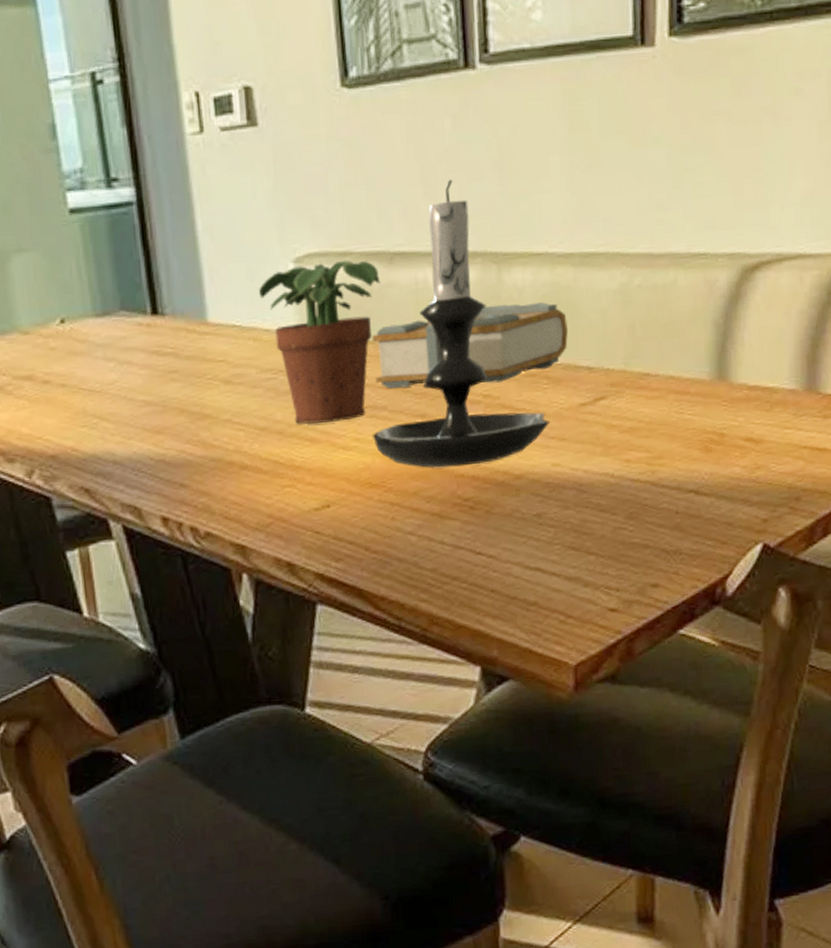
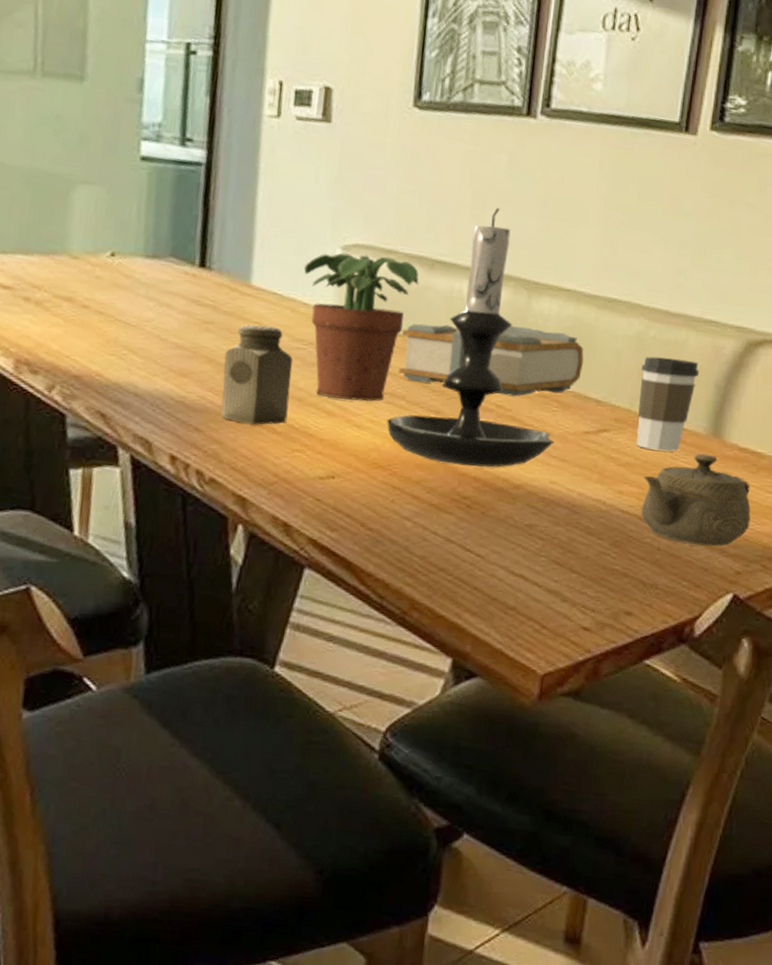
salt shaker: none [195,361,271,469] -> present [221,324,293,425]
coffee cup: none [630,302,694,409] -> present [636,356,699,452]
teapot: none [650,400,771,501] -> present [641,453,751,547]

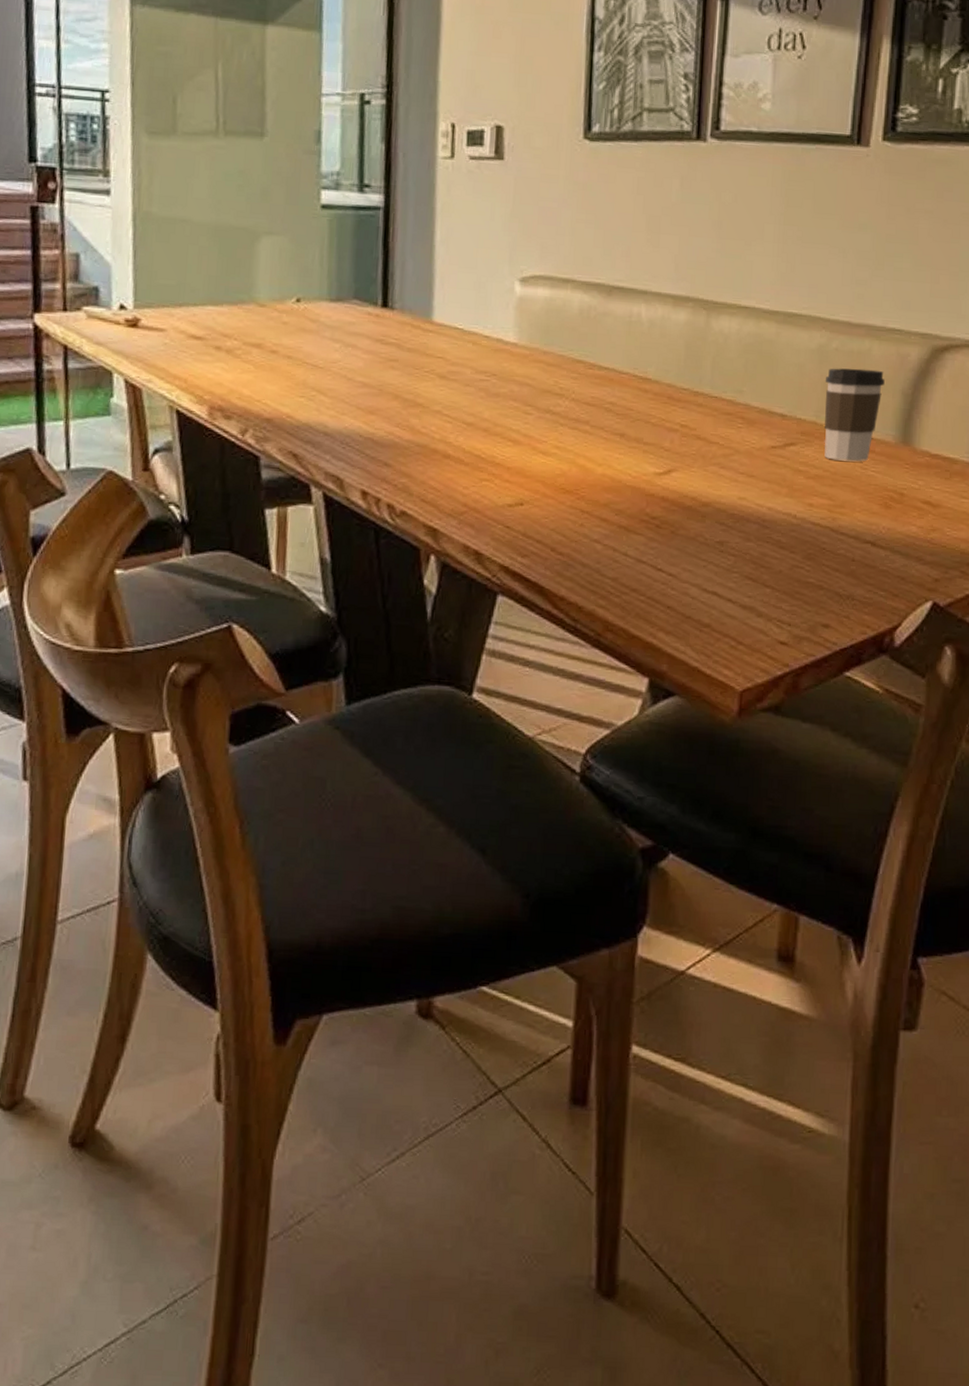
salt shaker: present [221,324,293,425] -> none [408,359,477,457]
potted plant: present [303,253,419,402] -> none [483,285,598,429]
candle holder: present [387,207,554,467] -> none [572,231,740,487]
book: present [398,323,584,397] -> none [581,345,767,416]
teapot: present [641,453,751,547] -> none [833,462,946,555]

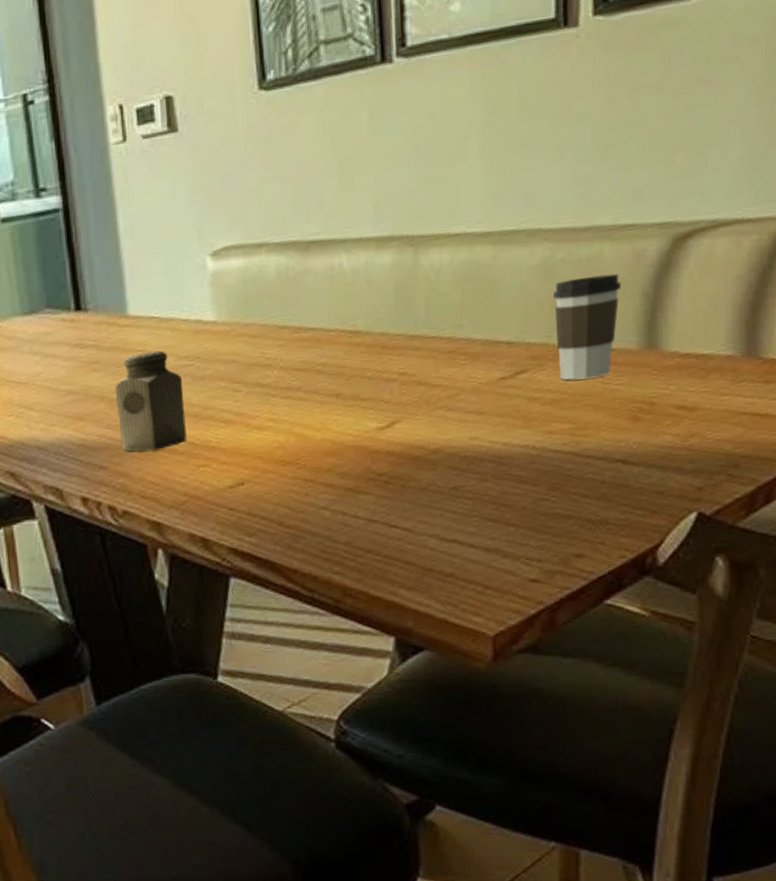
salt shaker: none [408,359,477,457] -> present [115,350,187,451]

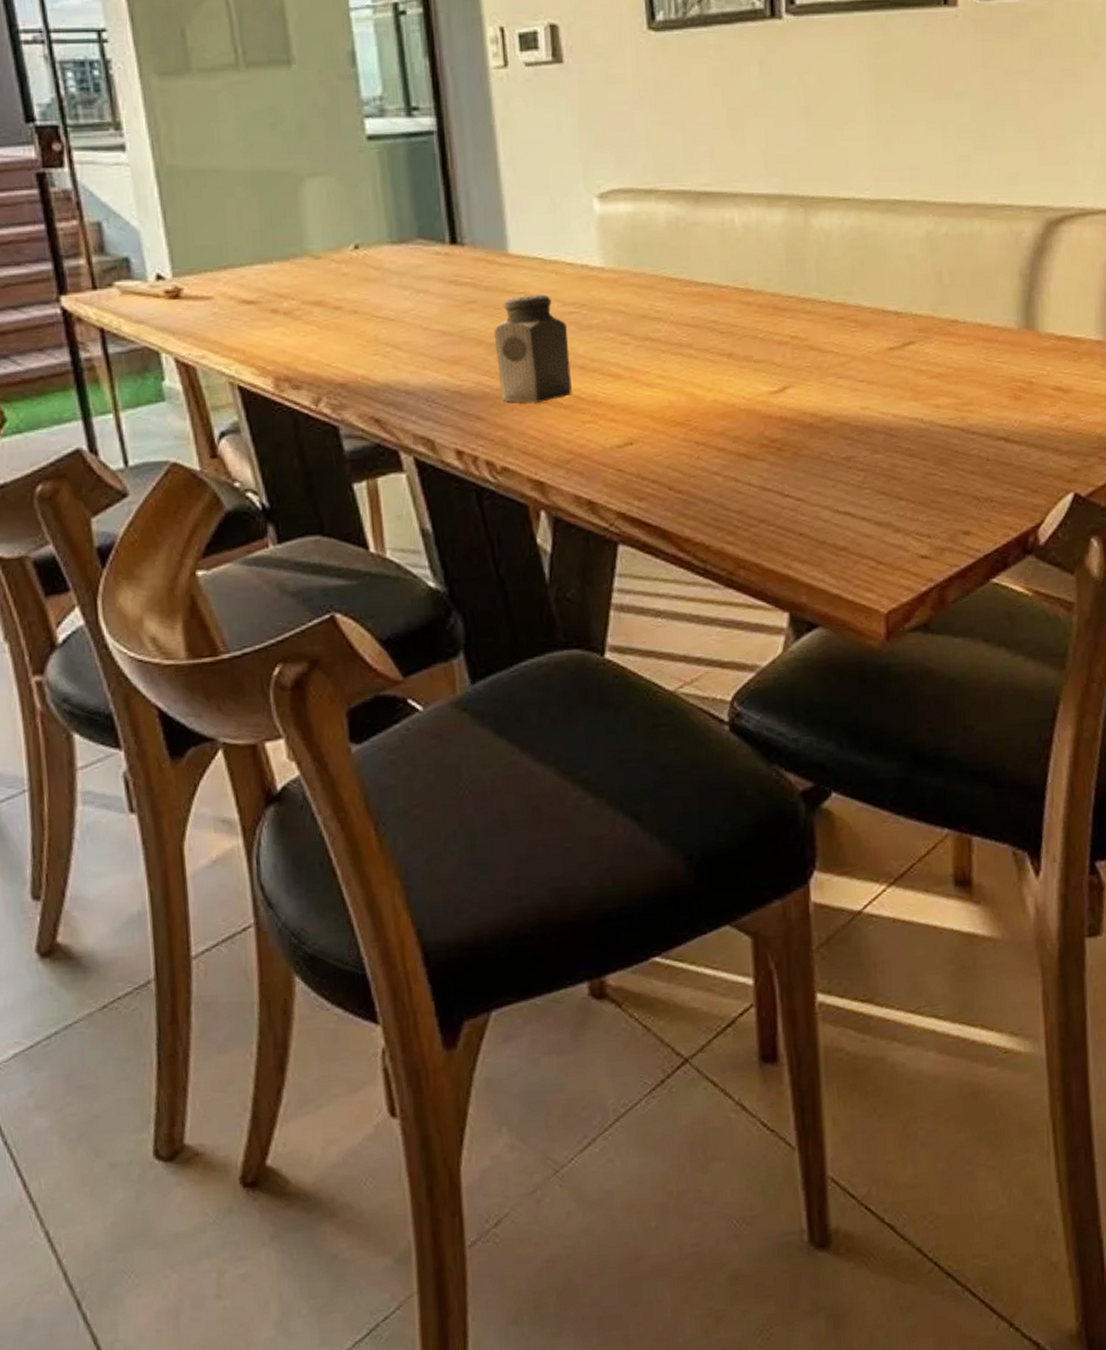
coffee cup: present [552,273,621,380] -> none [937,252,1000,355]

